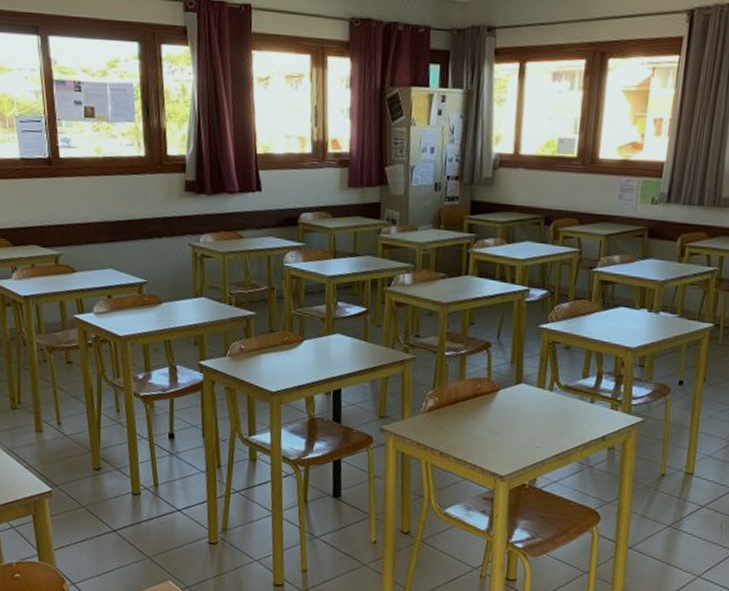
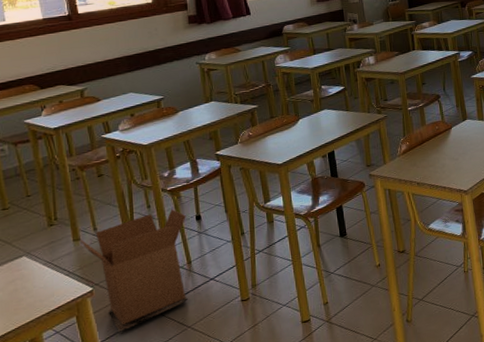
cardboard box: none [43,419,158,544] -> present [80,209,188,332]

